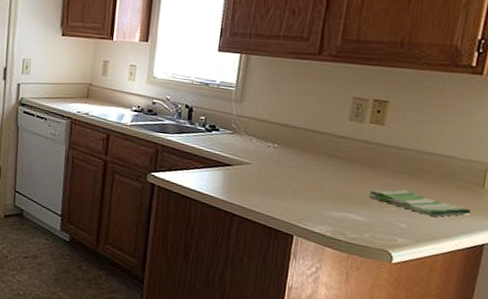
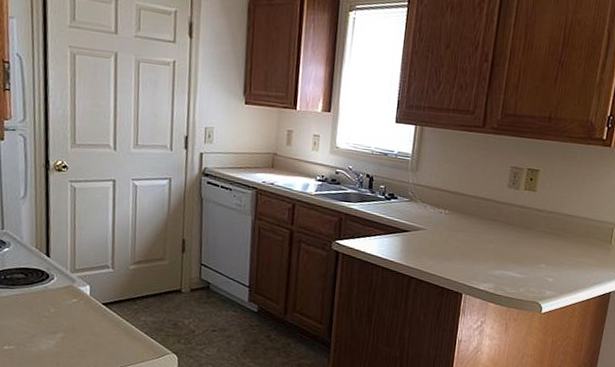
dish towel: present [368,188,472,217] -> none [523,247,602,271]

